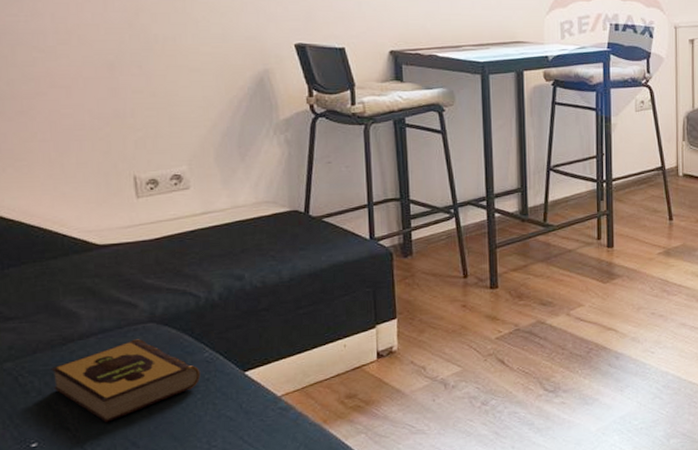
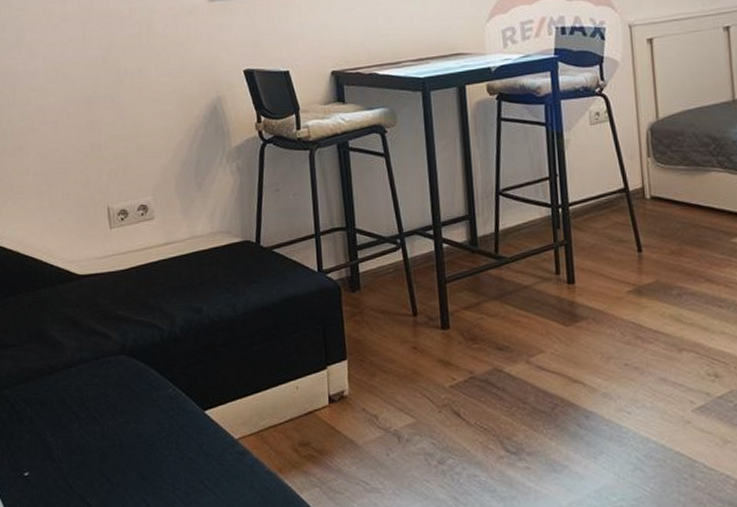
hardback book: present [51,339,201,422] -> none [40,371,165,455]

